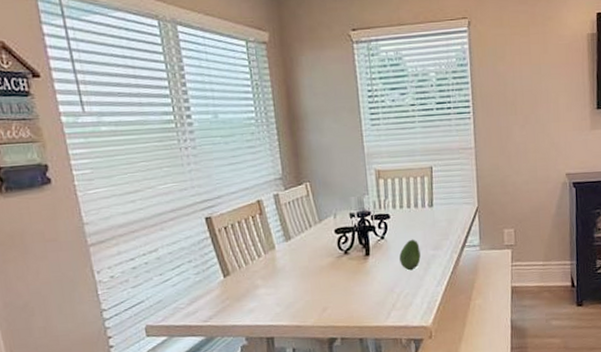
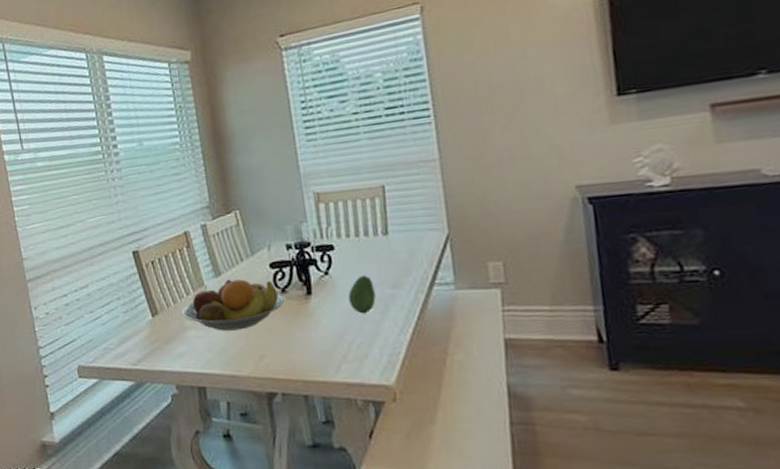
fruit bowl: none [253,243,348,288] -> present [182,279,286,331]

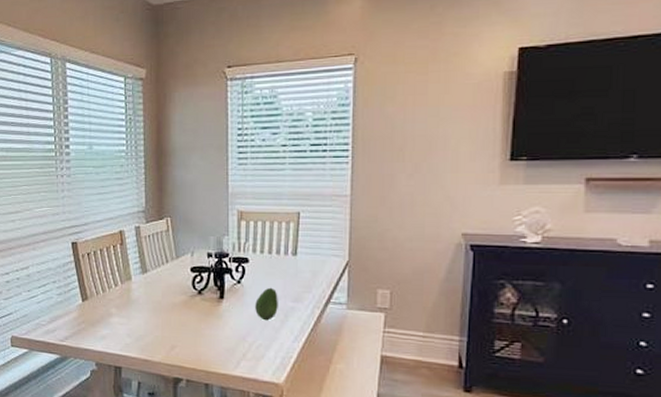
fruit bowl: present [182,279,286,331] -> none [109,277,201,322]

